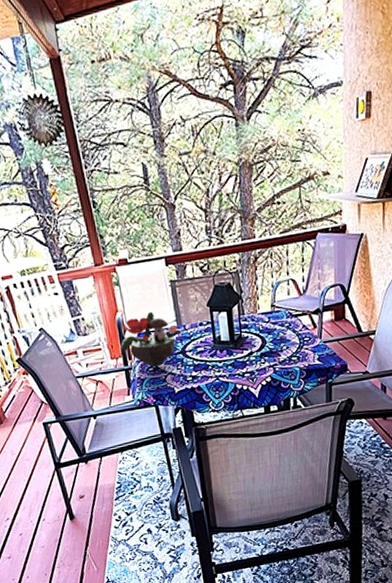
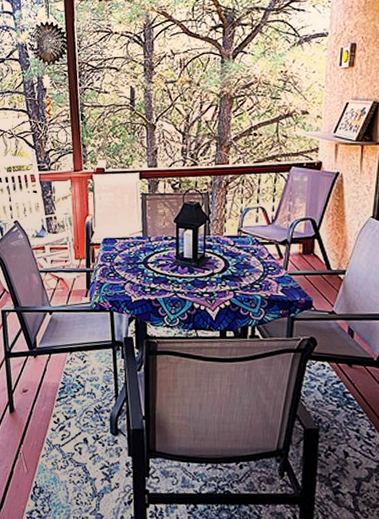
potted flower: present [120,311,182,368] -> none [84,220,146,274]

